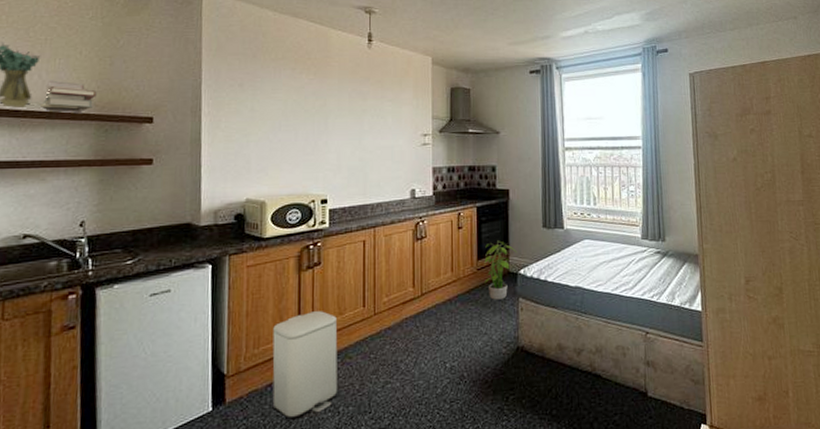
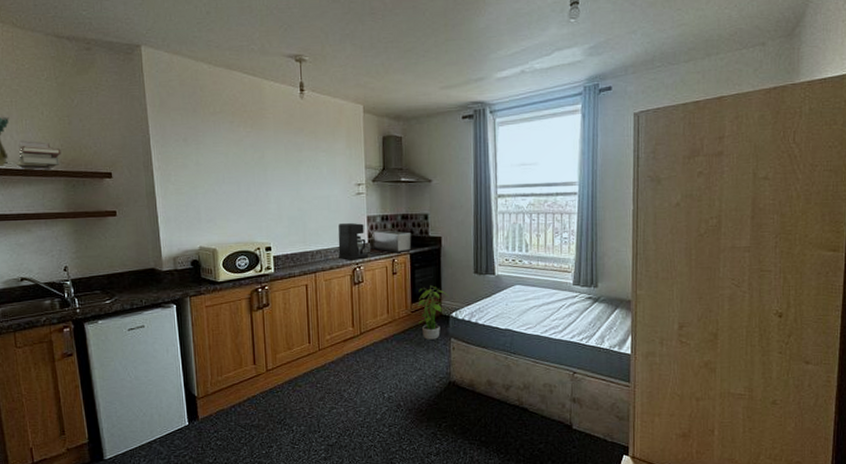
pedal bin: present [272,311,338,420] -> none [232,346,290,435]
coffee maker: none [401,173,434,214] -> present [338,222,369,260]
toaster: none [439,182,479,207] -> present [373,230,412,254]

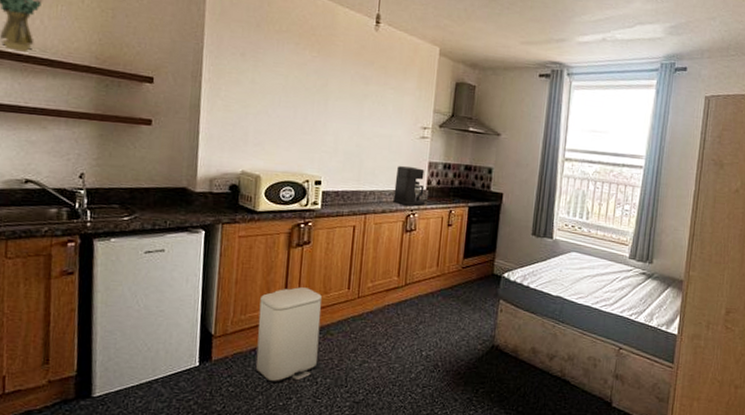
books: present [16,141,61,170] -> none [42,28,98,64]
pedal bin: none [232,346,290,435] -> present [255,287,322,384]
toaster: present [373,230,412,254] -> none [432,178,473,205]
potted plant: present [418,285,449,340] -> none [468,242,504,299]

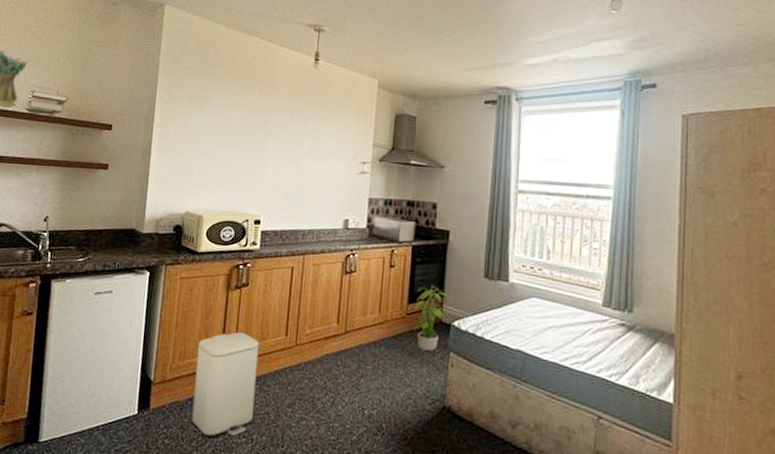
books: none [42,28,98,64] -> present [23,85,69,116]
coffee maker: present [393,166,426,207] -> none [332,203,366,246]
toaster: none [432,178,473,205] -> present [372,215,416,244]
potted plant: none [468,242,504,299] -> present [414,285,453,351]

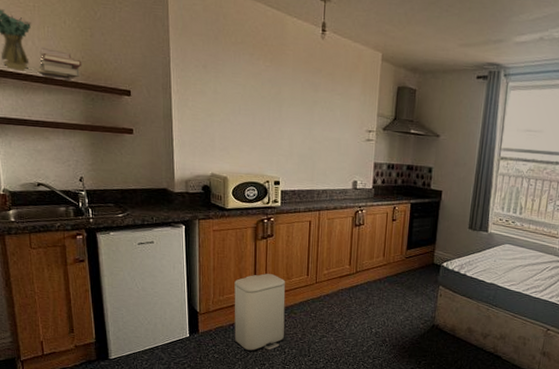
toaster: present [372,215,416,244] -> none [377,177,415,202]
potted plant: present [414,285,453,351] -> none [411,235,443,285]

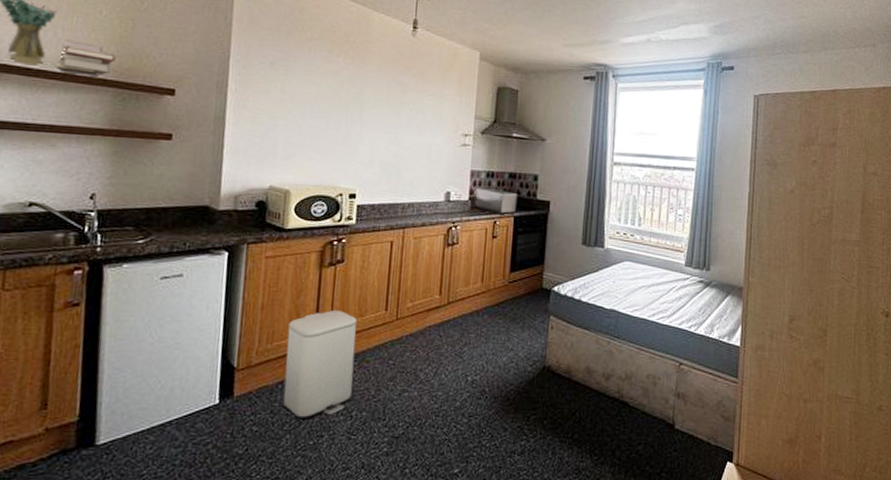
toaster: none [377,177,415,202] -> present [474,187,518,215]

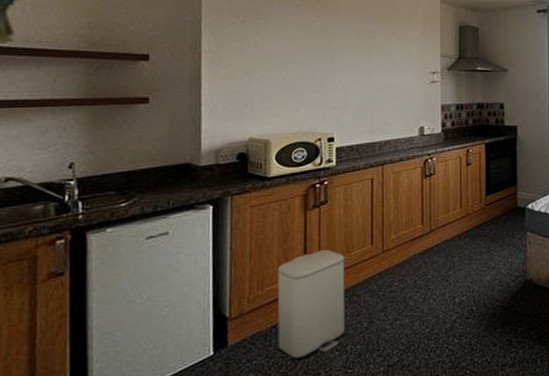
books: present [54,40,116,77] -> none [24,16,87,49]
toaster: present [474,187,518,215] -> none [447,119,487,144]

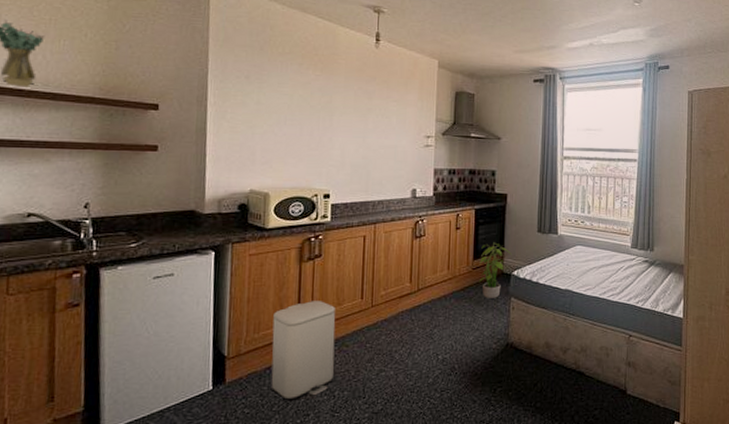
potted plant: none [493,176,525,235] -> present [479,242,512,298]

